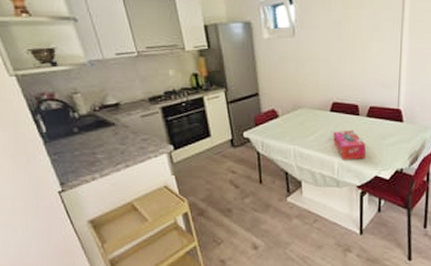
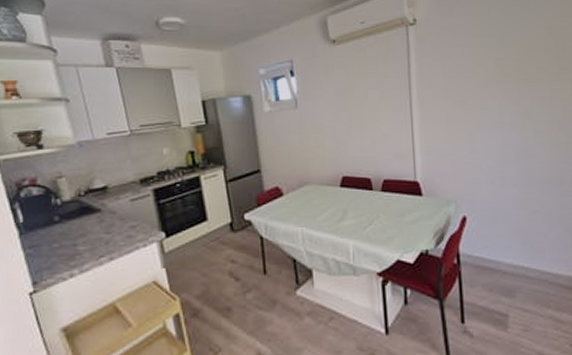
tissue box: present [333,130,366,160] -> none [345,207,384,242]

